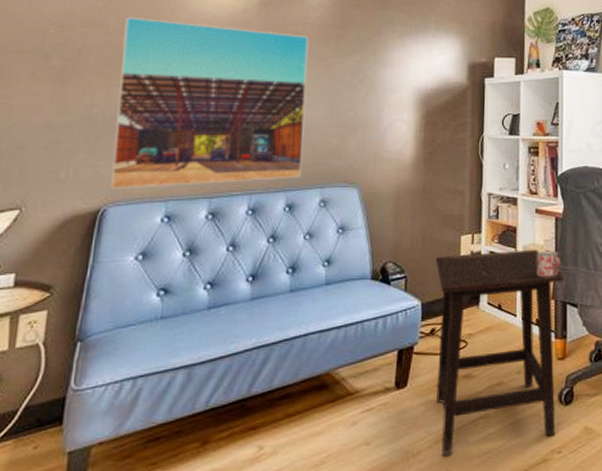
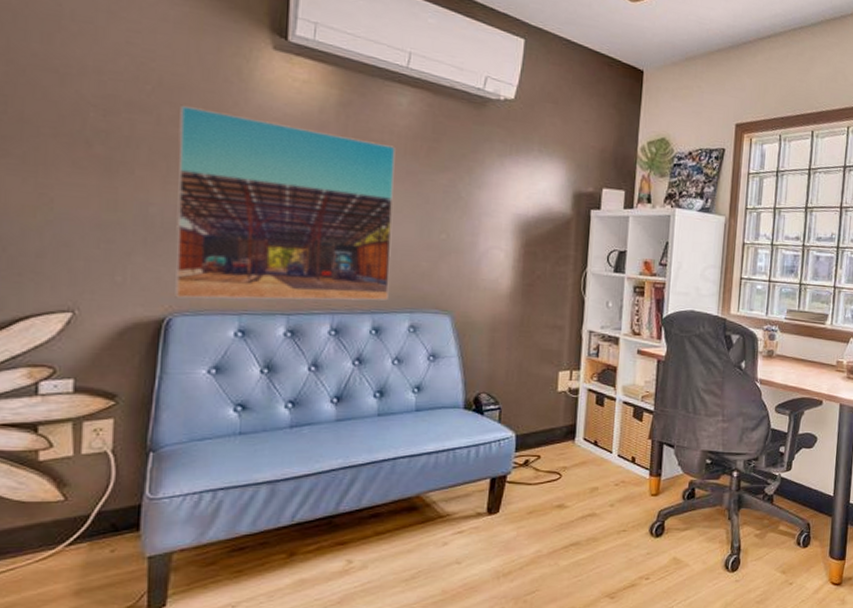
side table: present [436,249,564,456] -> none [528,389,663,577]
mug: present [536,250,560,277] -> none [634,391,660,418]

